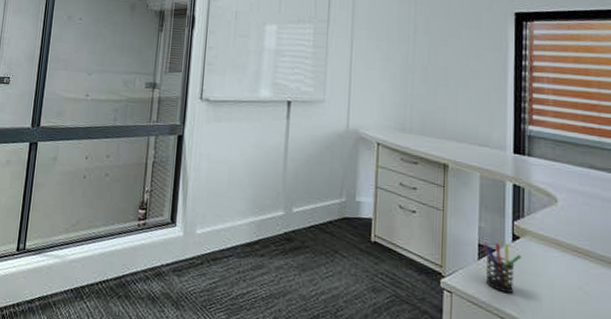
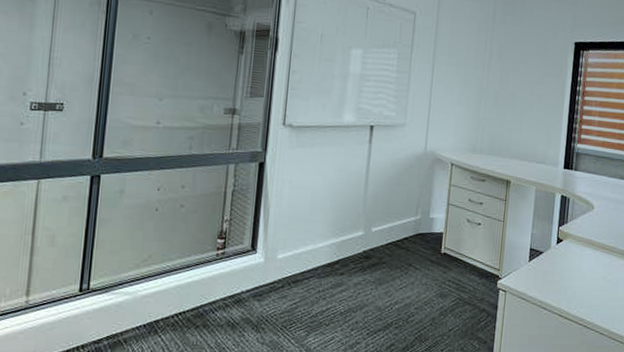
pen holder: present [483,243,522,293] -> none [533,245,563,287]

